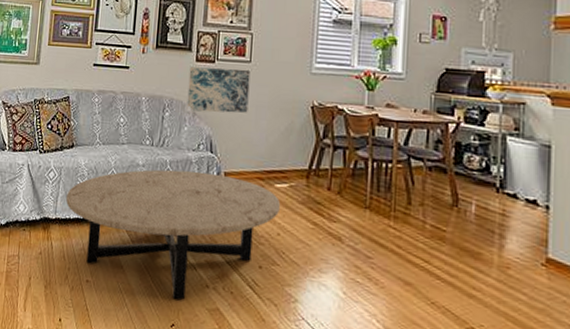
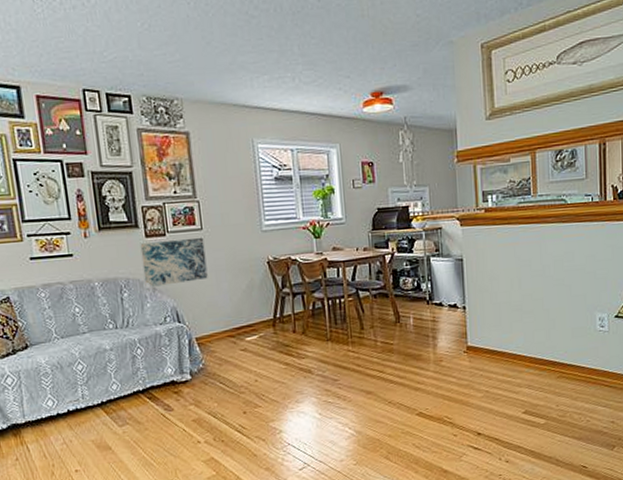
coffee table: present [66,169,281,301] -> none [32,340,255,462]

